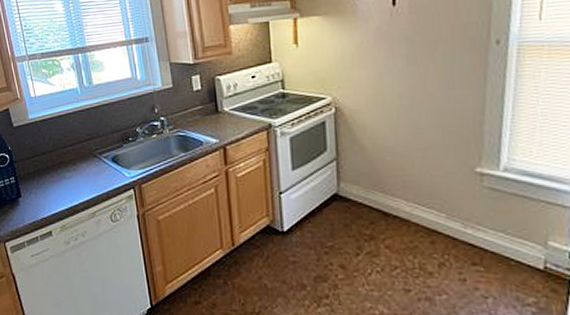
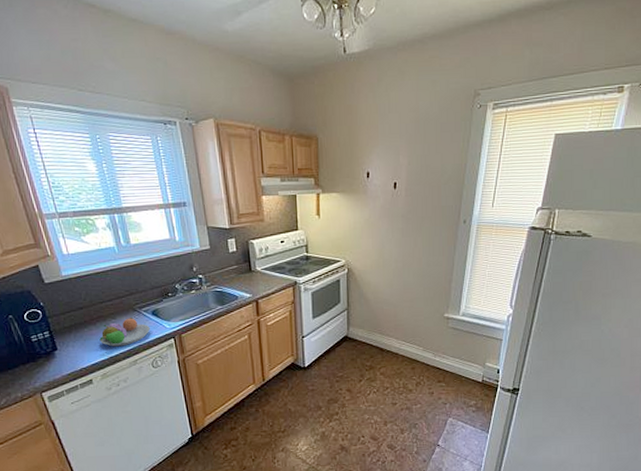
fruit bowl: none [60,164,110,196] -> present [99,318,150,347]

